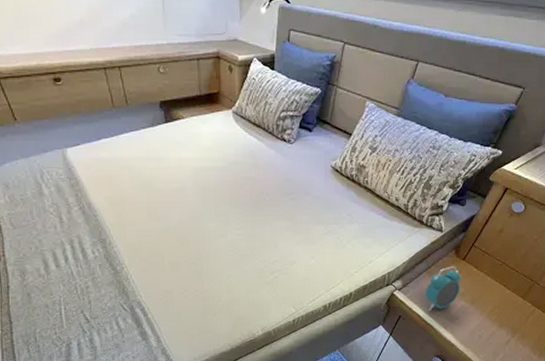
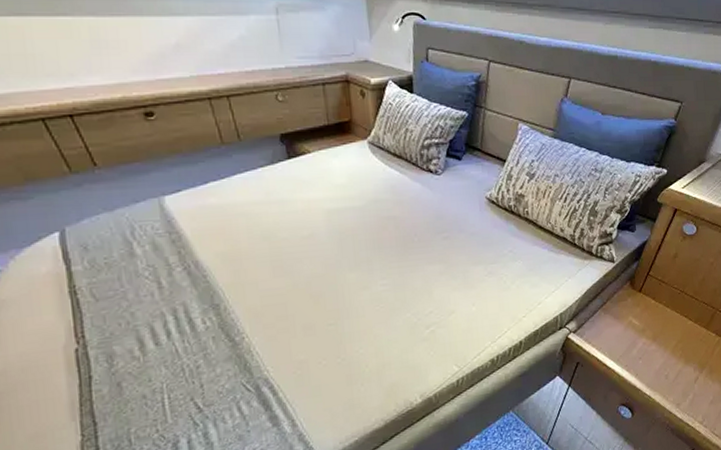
alarm clock: present [425,266,462,311] -> none [602,299,640,353]

